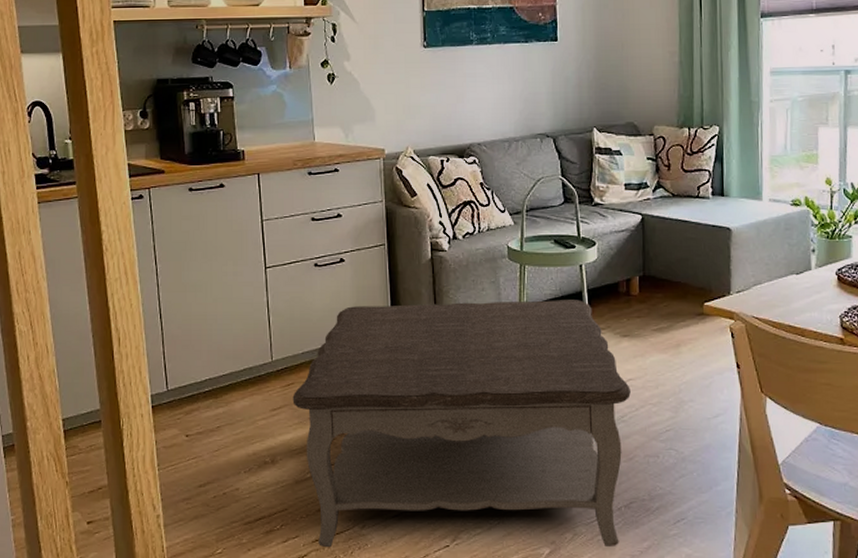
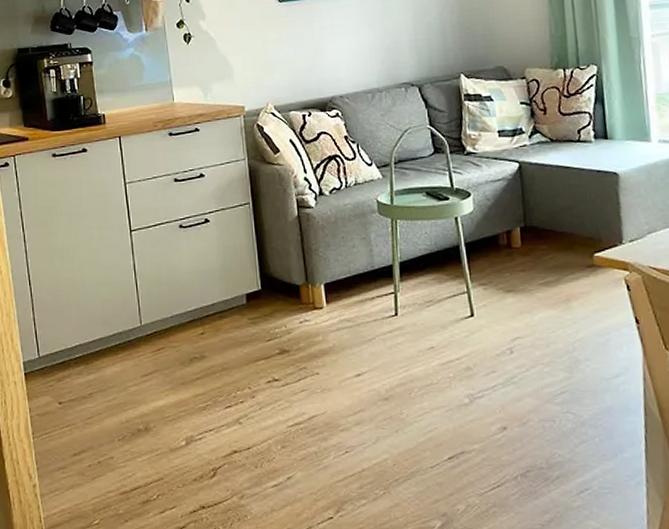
coffee table: present [292,300,631,548] -> none [163,254,519,520]

